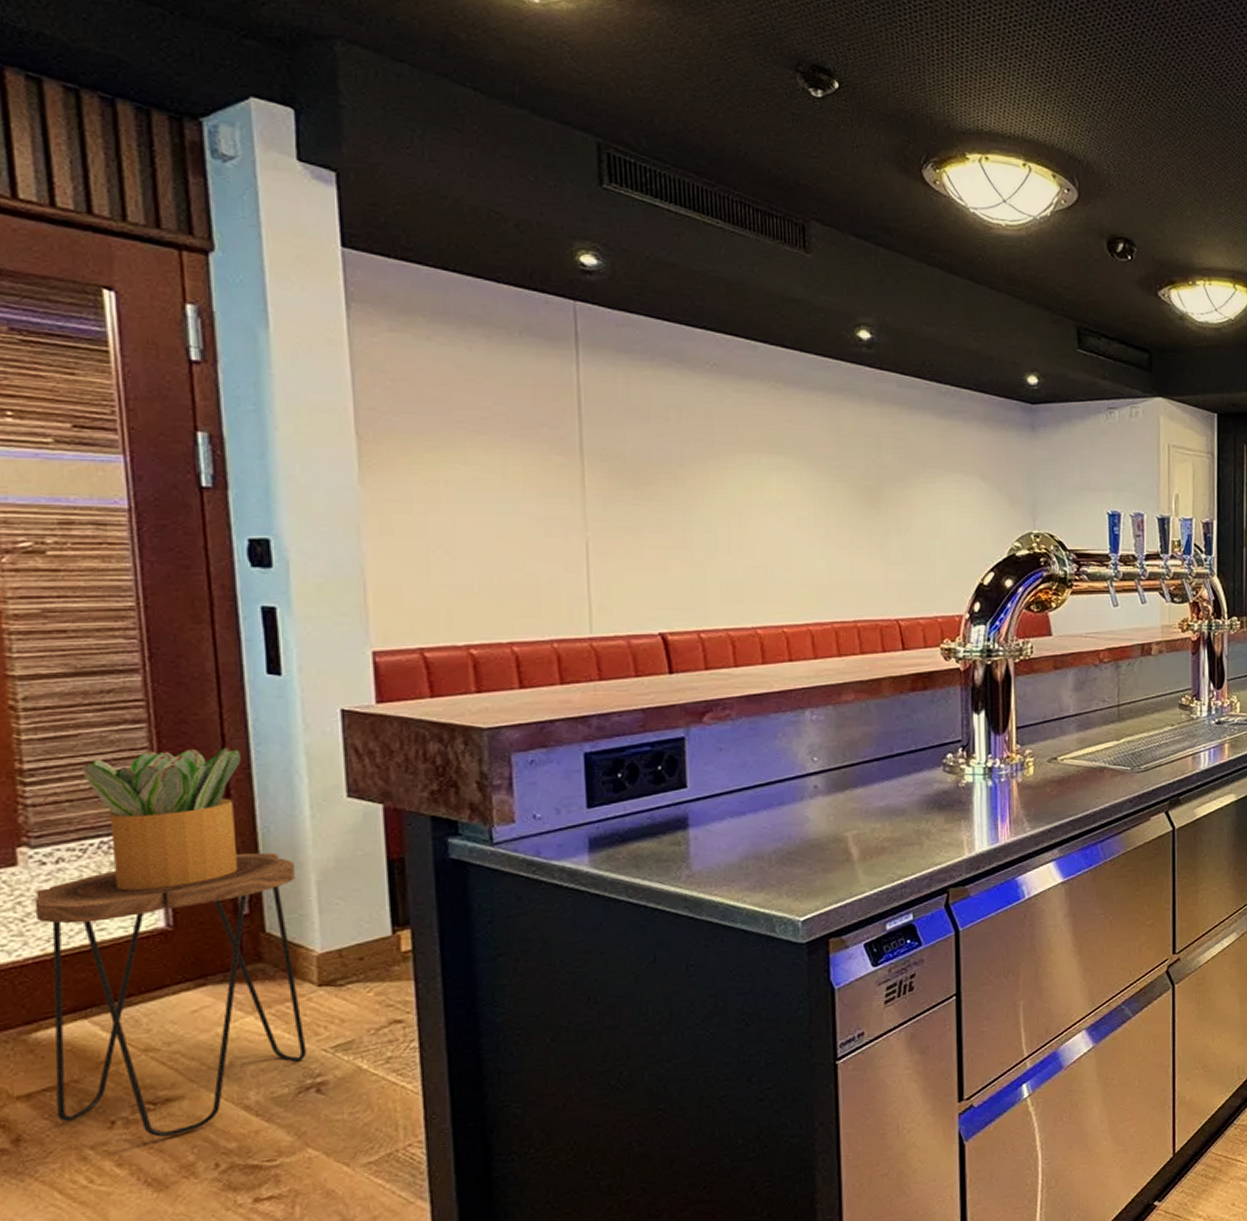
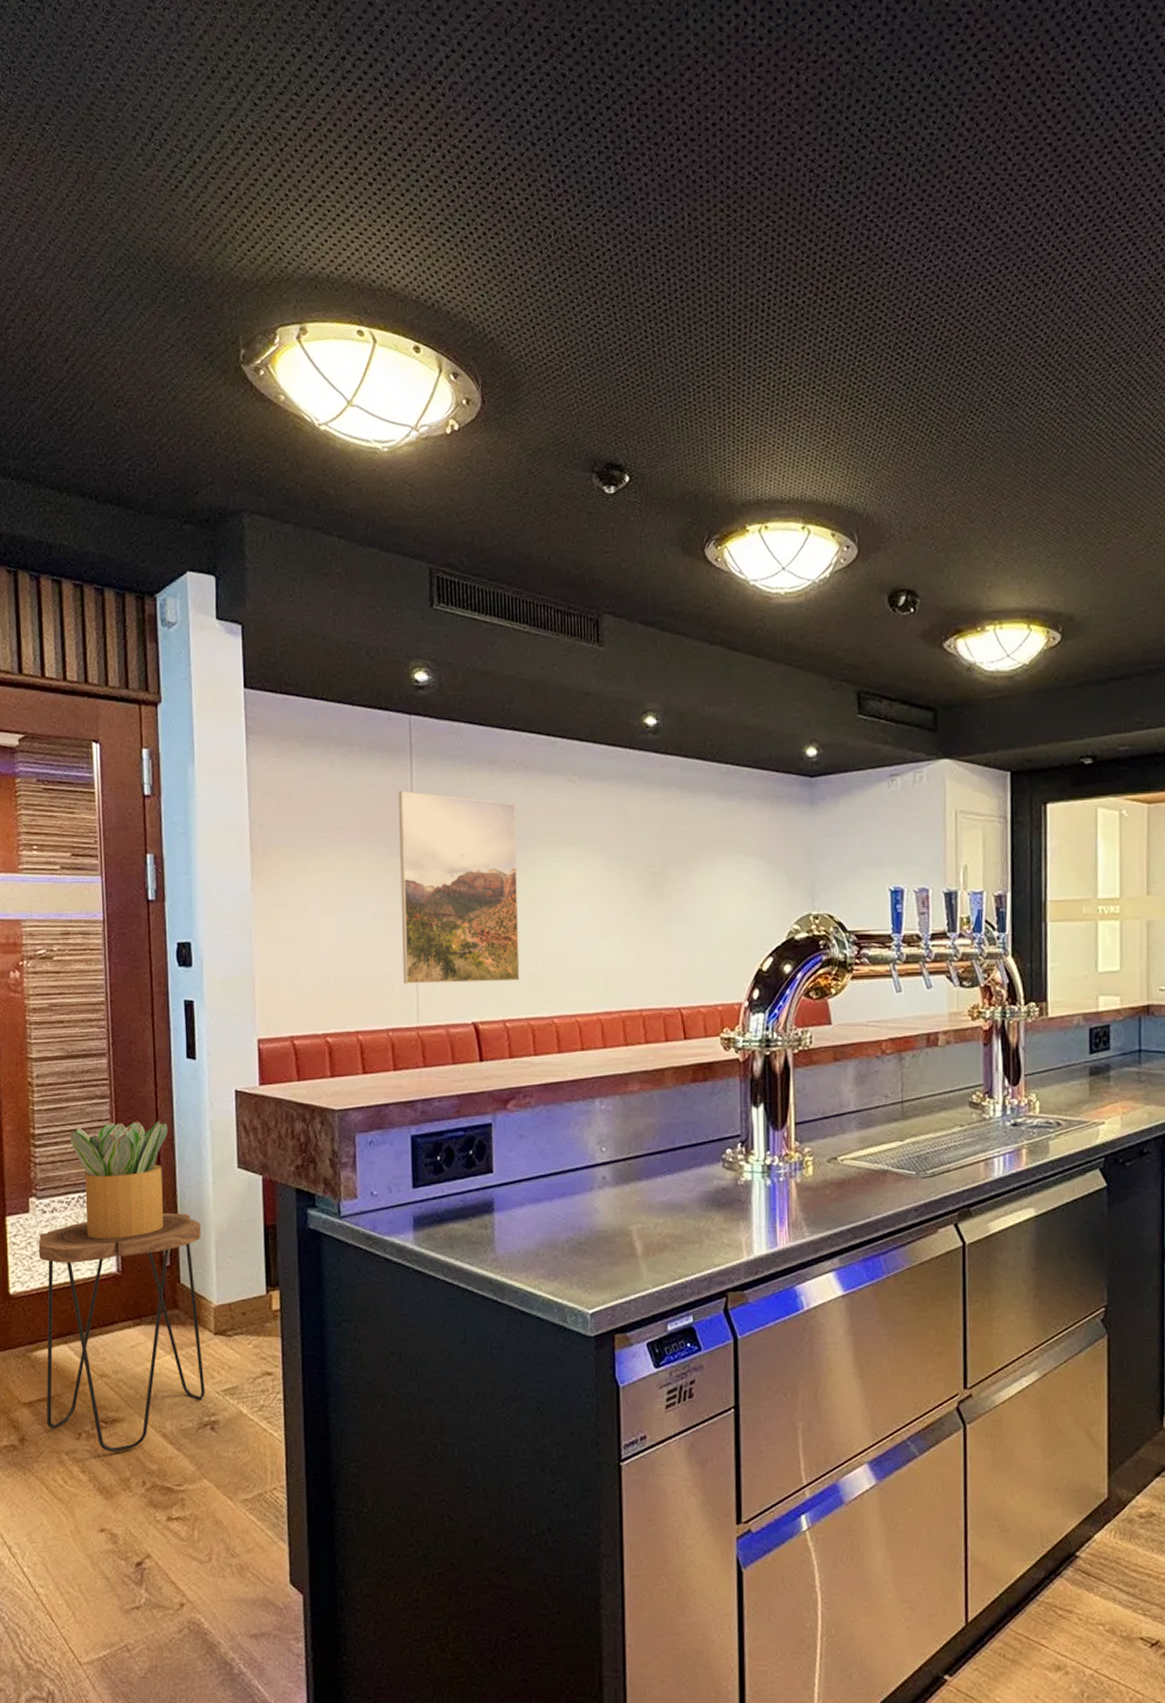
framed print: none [560,383,716,592] -> present [398,791,520,984]

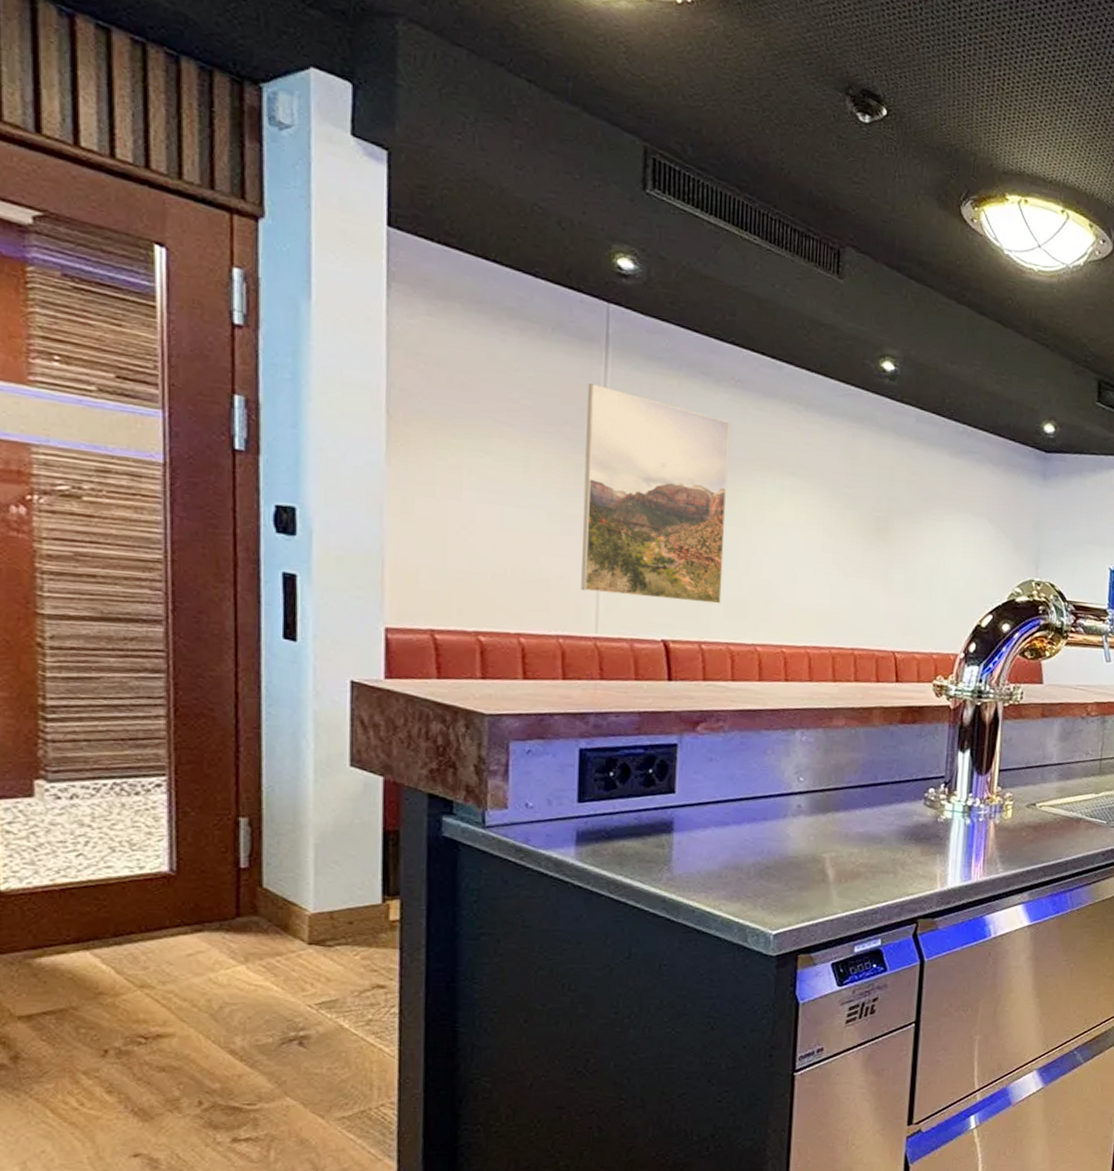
side table: present [38,1212,205,1452] -> none [47,808,295,1070]
potted plant: present [69,1120,168,1239] -> none [101,700,252,834]

